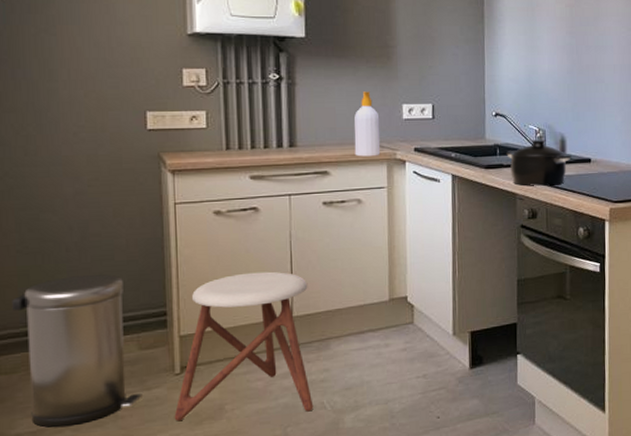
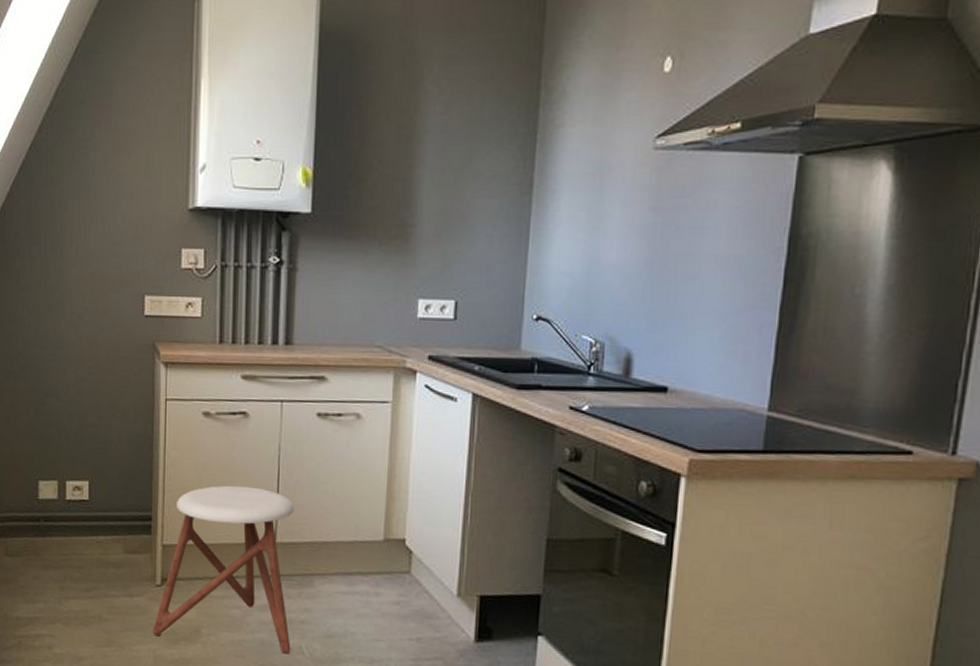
pedal bin: present [12,274,142,428] -> none [19,466,125,620]
soap bottle: present [354,91,381,157] -> none [357,281,390,363]
saucepan: present [506,139,573,186] -> none [547,355,641,420]

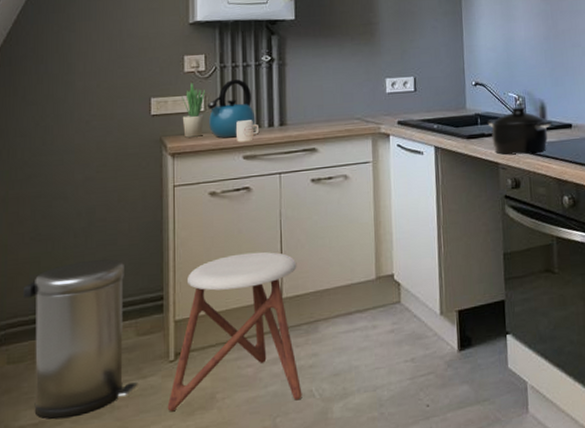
pedal bin: none [19,466,125,620] -> present [23,259,138,420]
potted plant: none [177,279,203,346] -> present [182,80,205,138]
kettle: none [205,283,258,352] -> present [208,79,256,138]
mug: none [234,333,262,359] -> present [235,120,260,142]
saucepan: none [547,355,641,420] -> present [487,106,553,155]

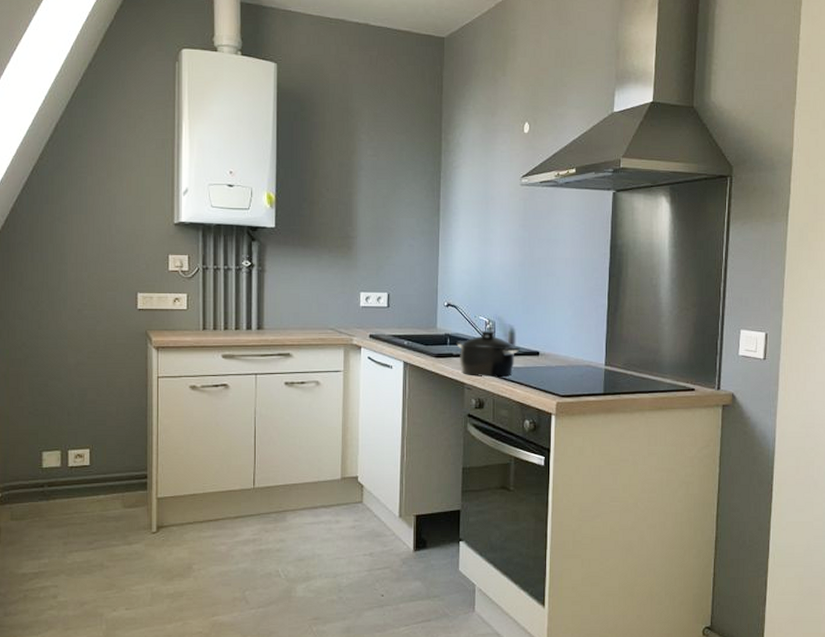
pedal bin: present [23,259,138,420] -> none [24,438,124,571]
stool: present [167,251,302,412] -> none [150,444,269,578]
potted plant: present [182,80,205,138] -> none [166,279,188,333]
kettle: present [208,79,256,138] -> none [190,282,235,337]
mug: present [235,120,260,142] -> none [215,321,238,342]

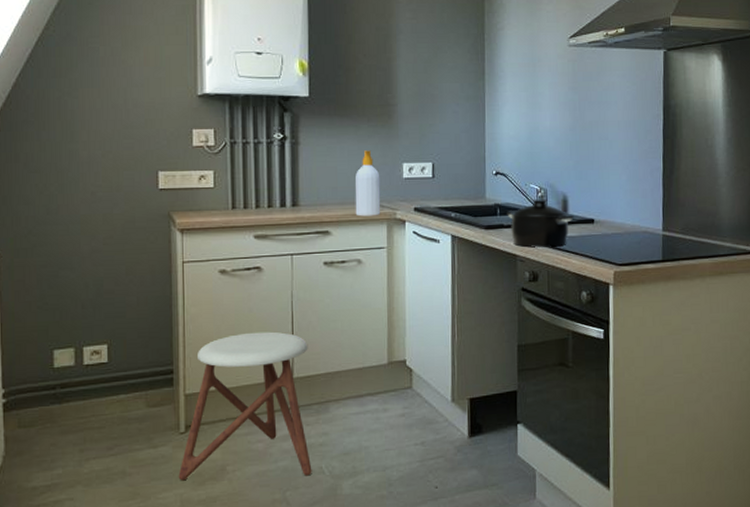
stool: none [150,444,269,578] -> present [178,331,312,481]
soap bottle: none [315,279,339,341] -> present [355,150,381,217]

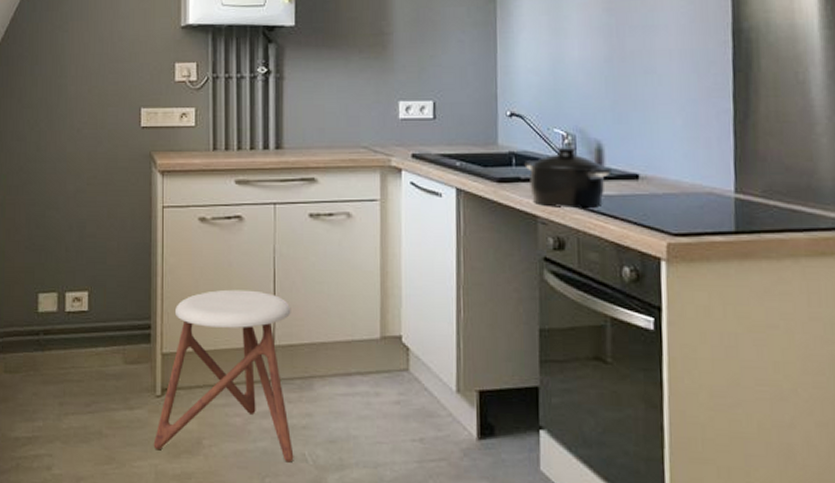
soap bottle: present [355,150,381,217] -> none [344,86,374,163]

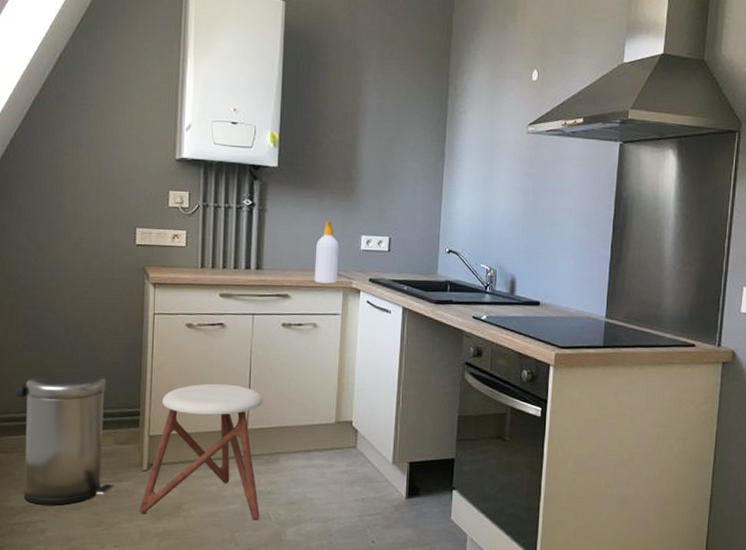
pedal bin: none [19,277,125,438] -> present [16,372,114,506]
soap bottle: none [344,86,374,163] -> present [314,221,340,284]
saucepan: present [524,147,613,208] -> none [456,278,522,326]

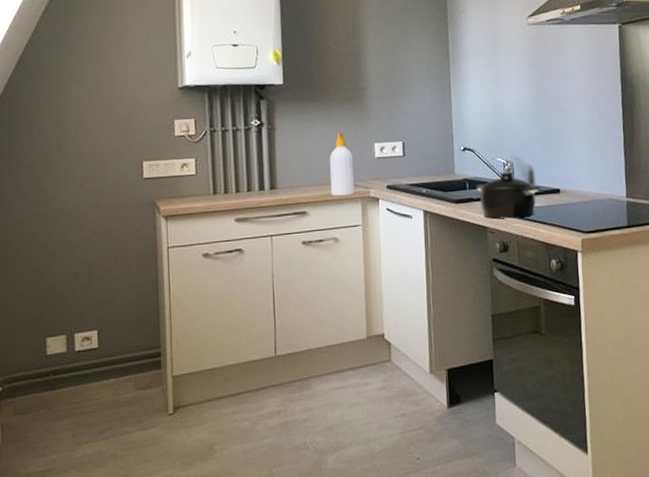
pedal bin: present [16,372,114,506] -> none [26,317,139,468]
stool: present [139,383,263,520] -> none [168,311,297,462]
saucepan: none [456,278,522,326] -> present [476,171,542,219]

